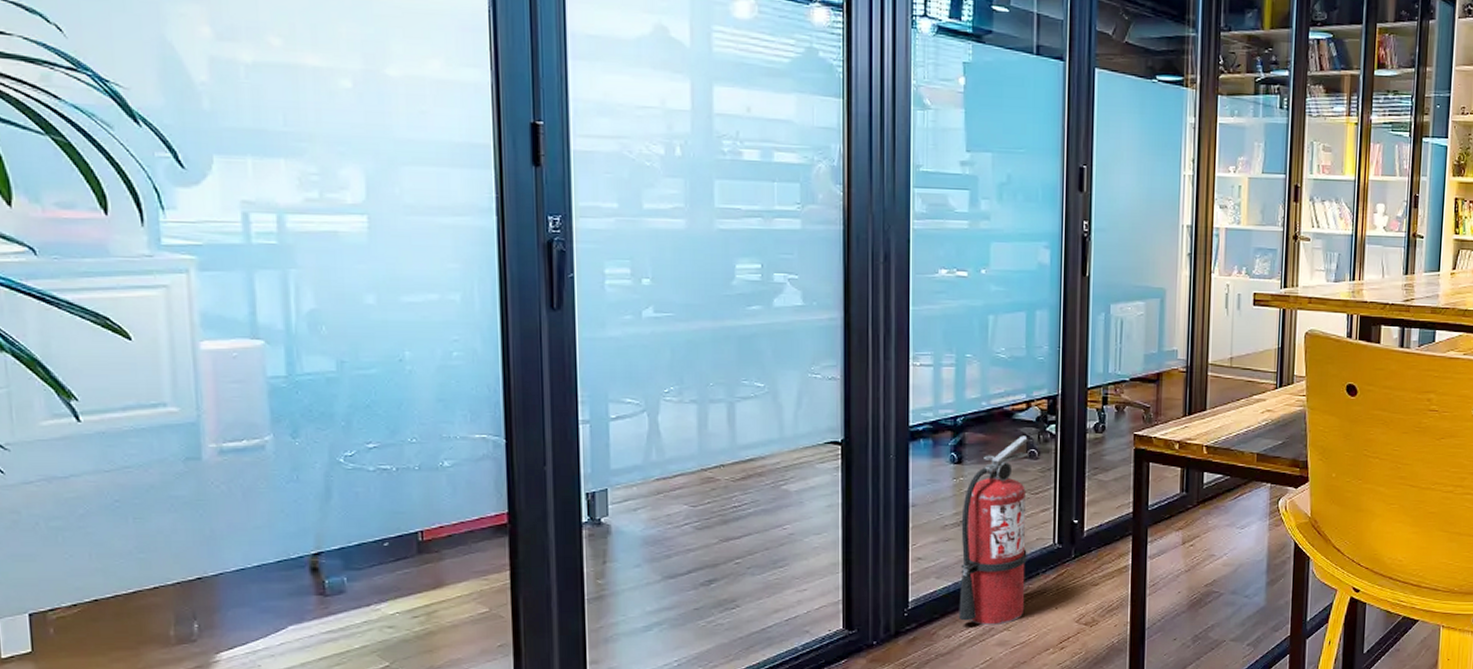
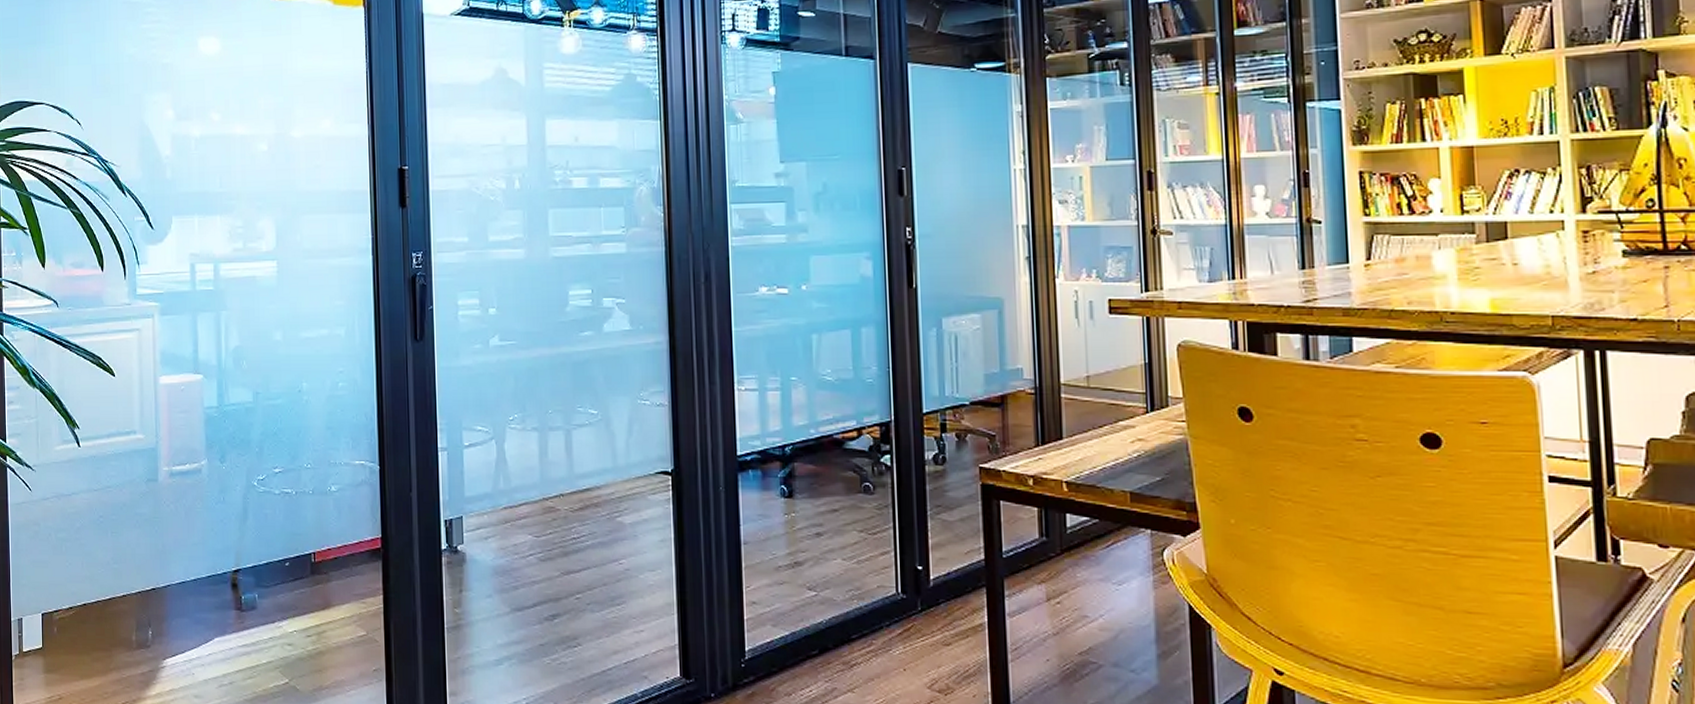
fire extinguisher: present [958,435,1029,625] -> none [795,467,869,685]

